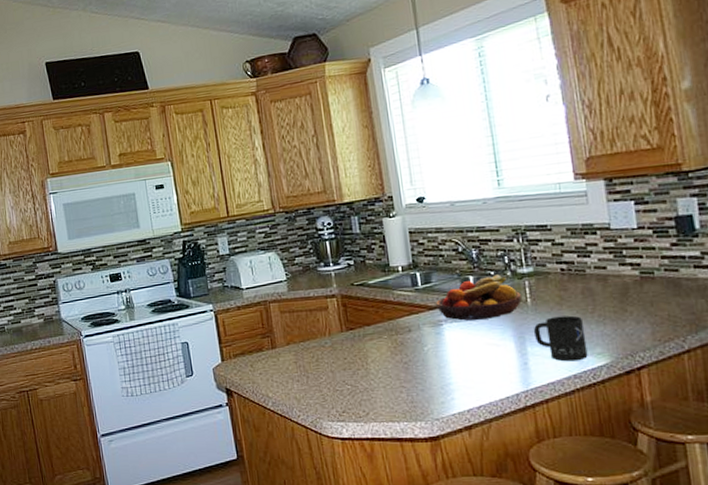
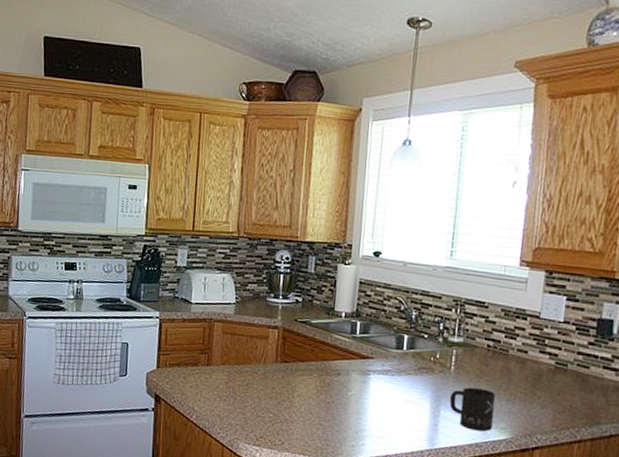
fruit bowl: present [436,274,522,321] -> none [368,338,447,378]

